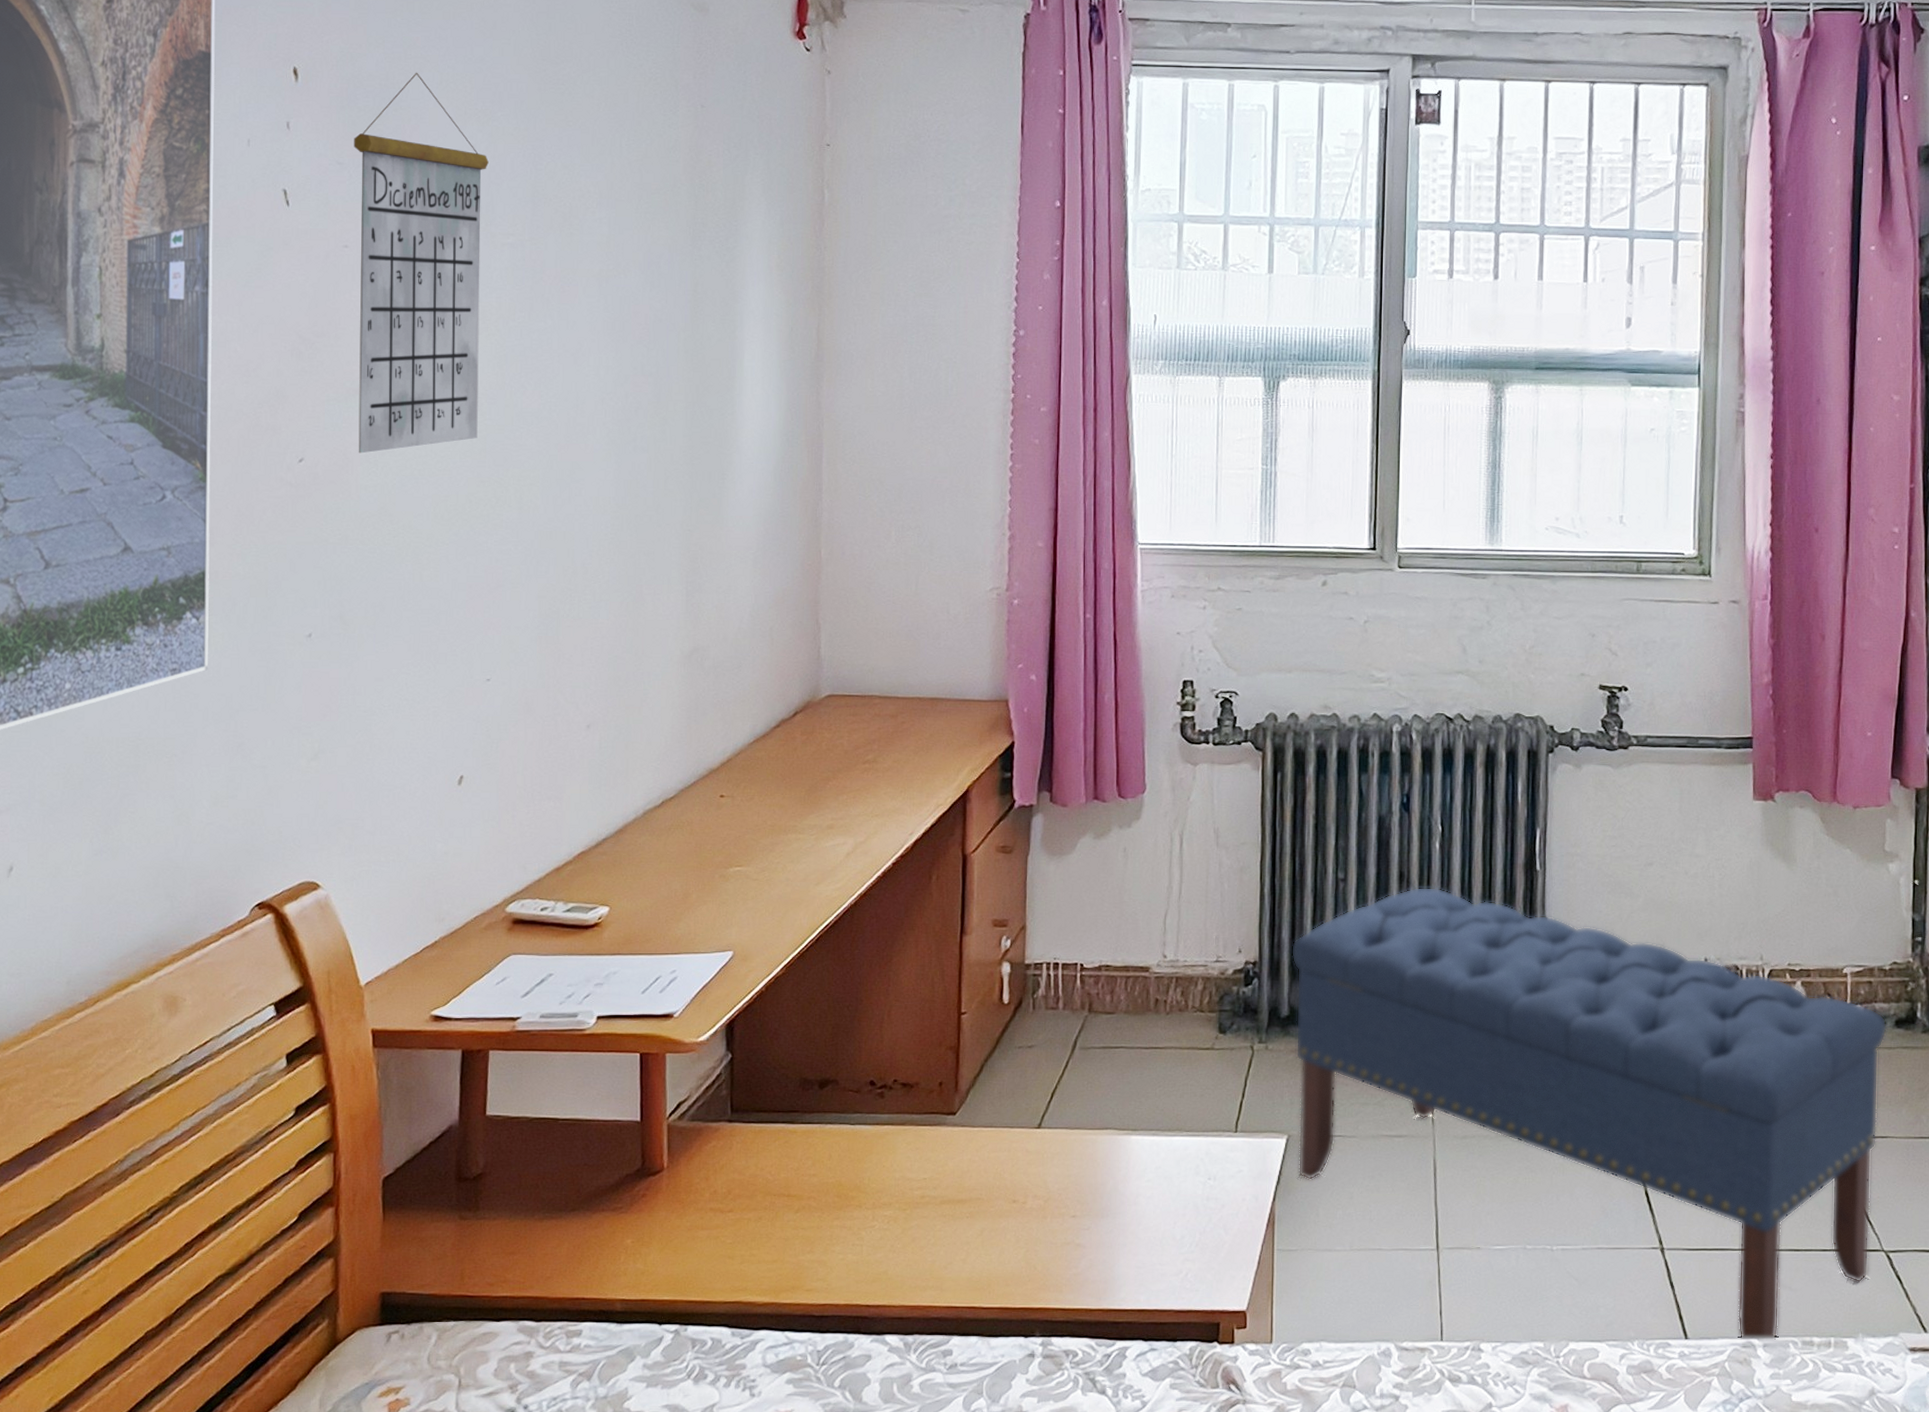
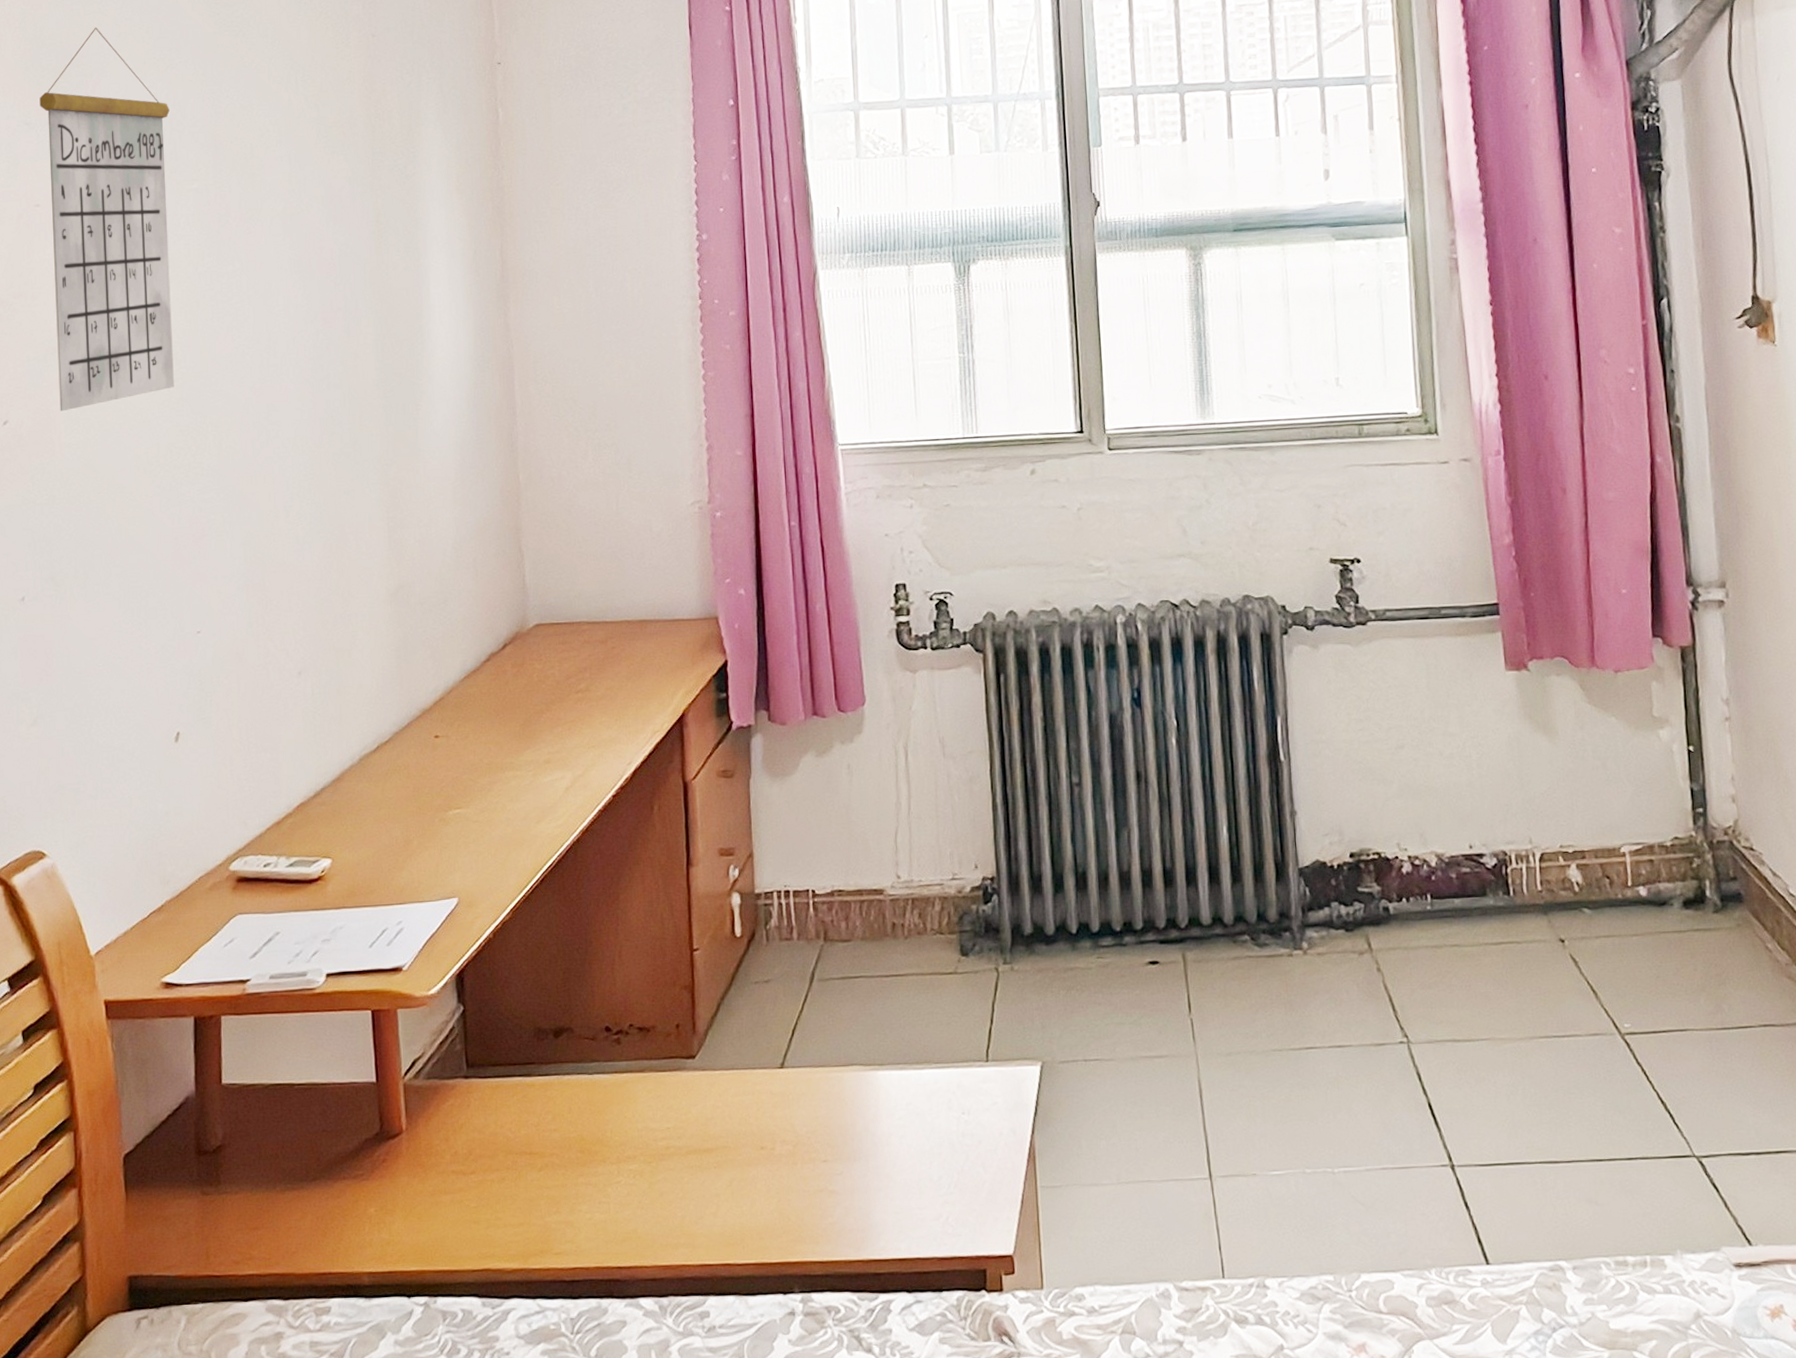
bench: present [1291,887,1888,1340] -> none [1029,785,1681,1263]

